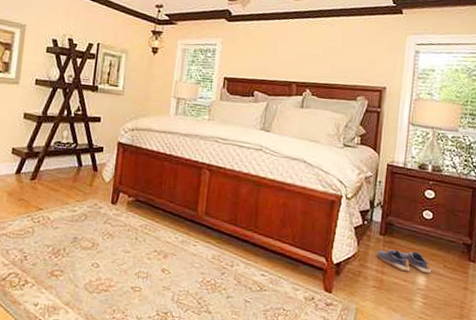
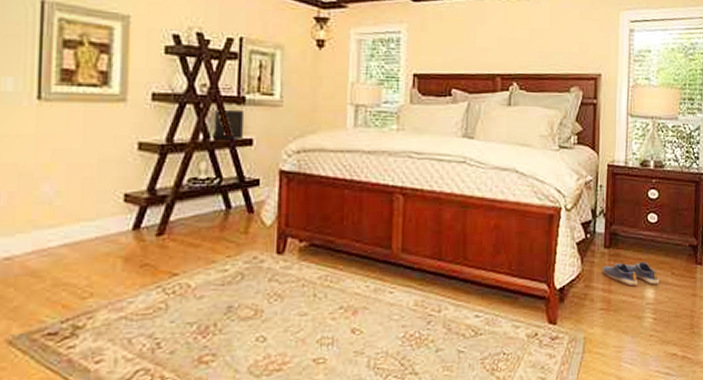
decorative box: none [74,94,97,117] -> present [213,109,245,140]

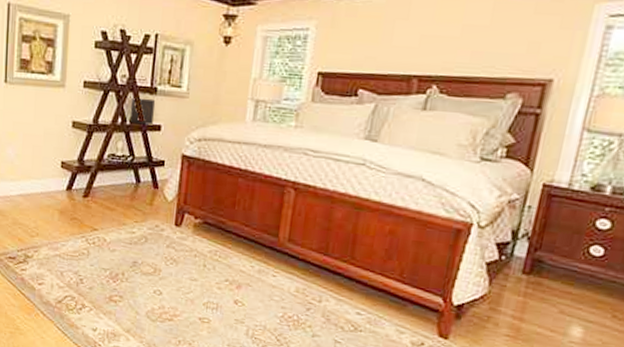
shoe: present [602,262,660,287] -> none [514,291,593,325]

